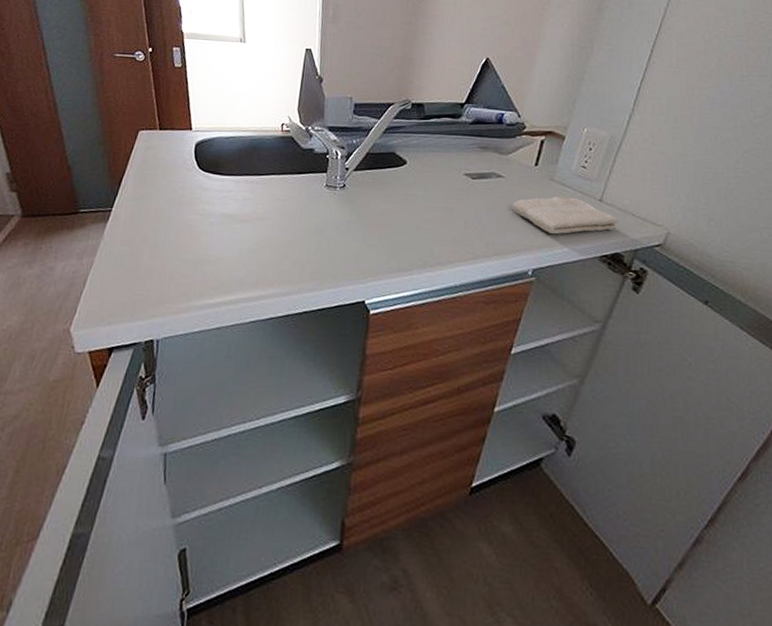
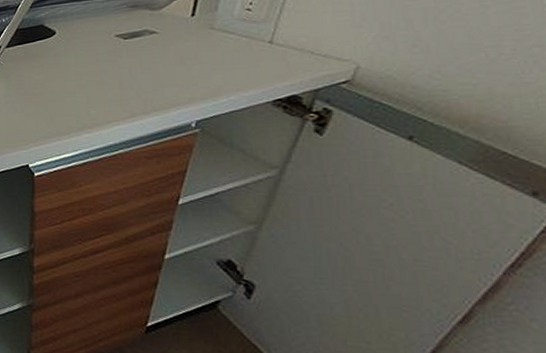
washcloth: present [512,196,618,235] -> none [168,43,294,84]

